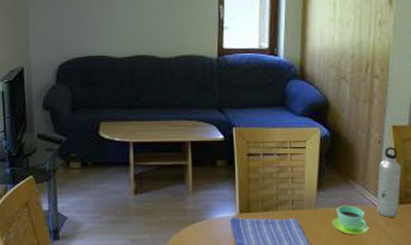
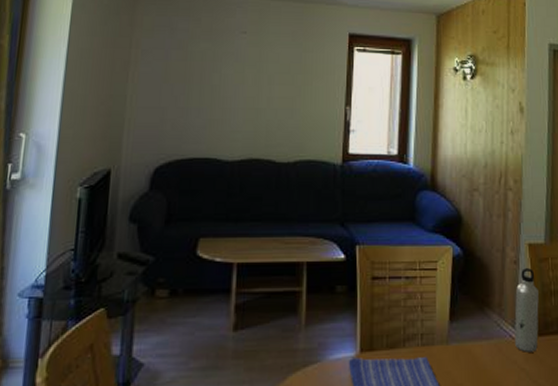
cup: present [331,206,369,235] -> none [466,339,507,376]

